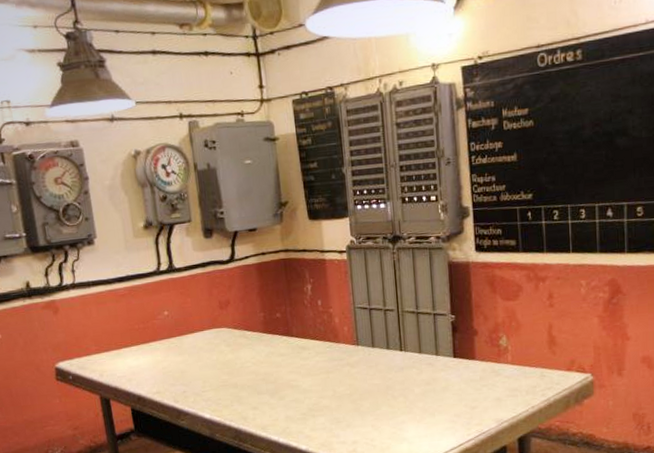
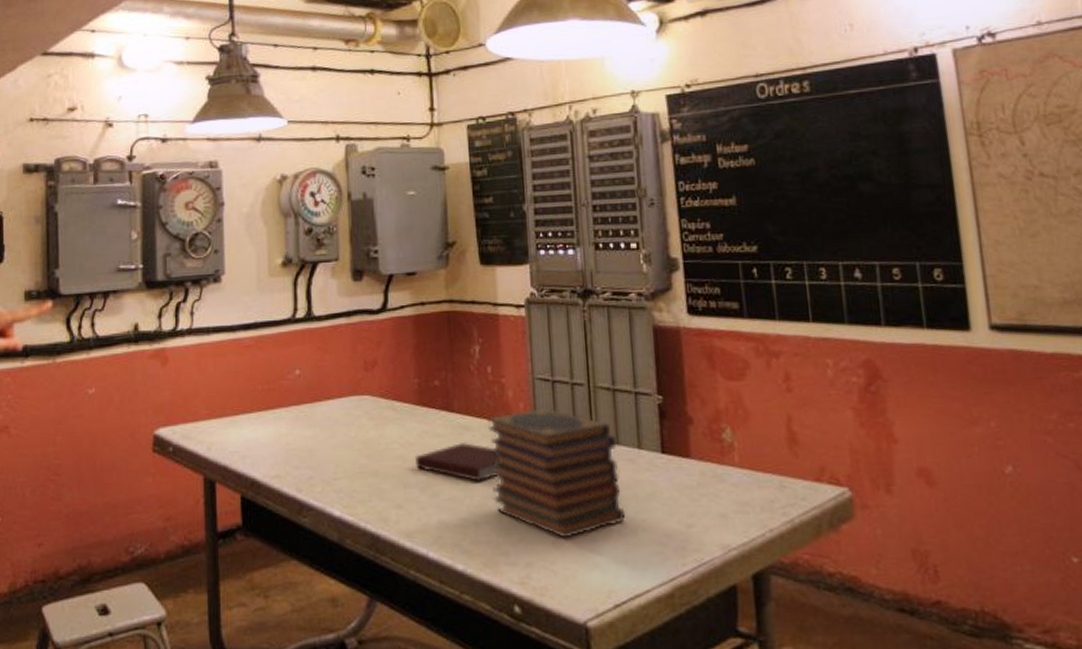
notebook: none [264,359,331,387] -> present [414,443,500,482]
book stack: none [319,329,426,423] -> present [486,407,626,539]

